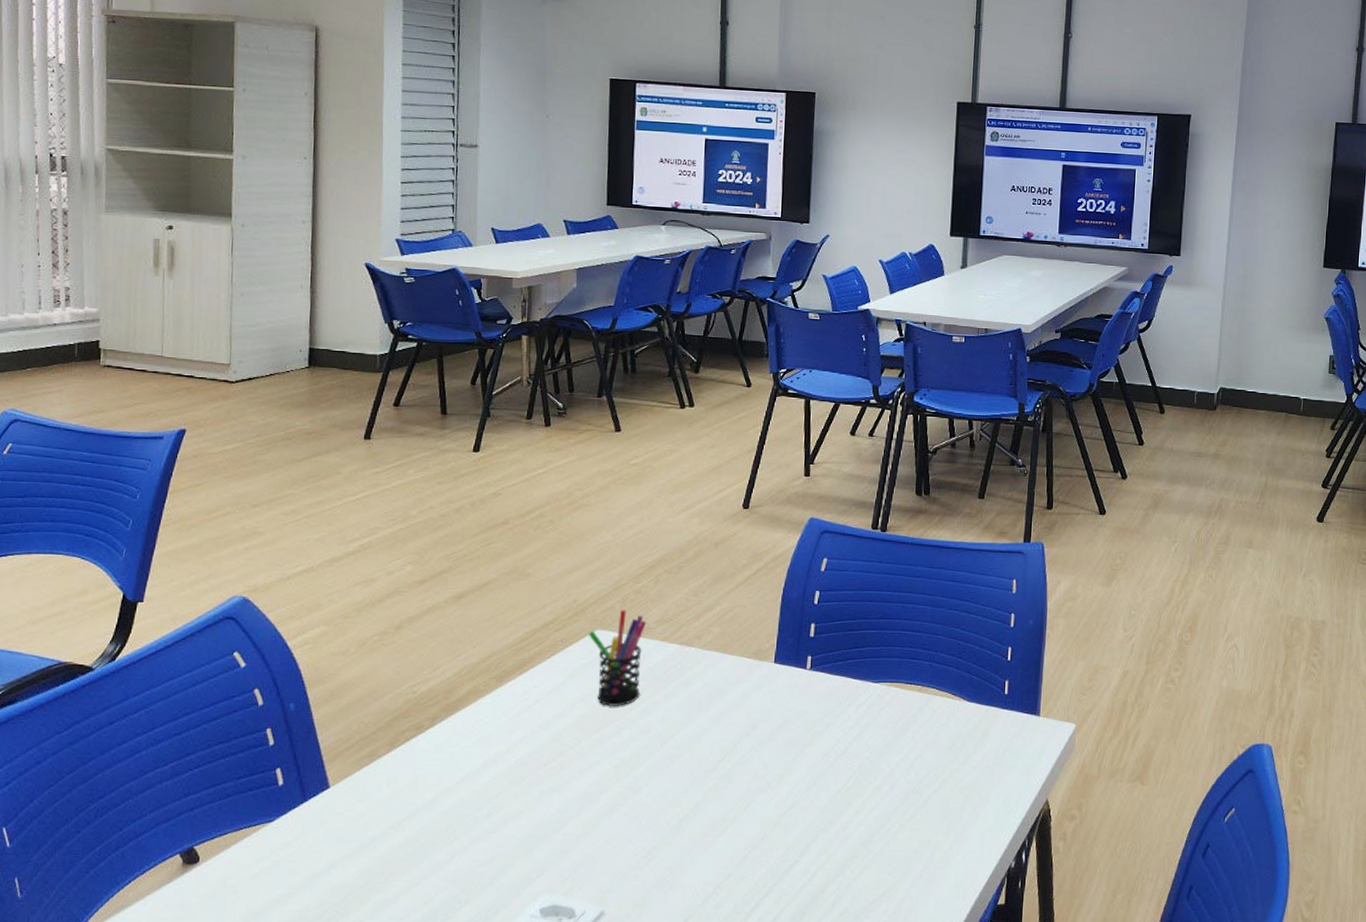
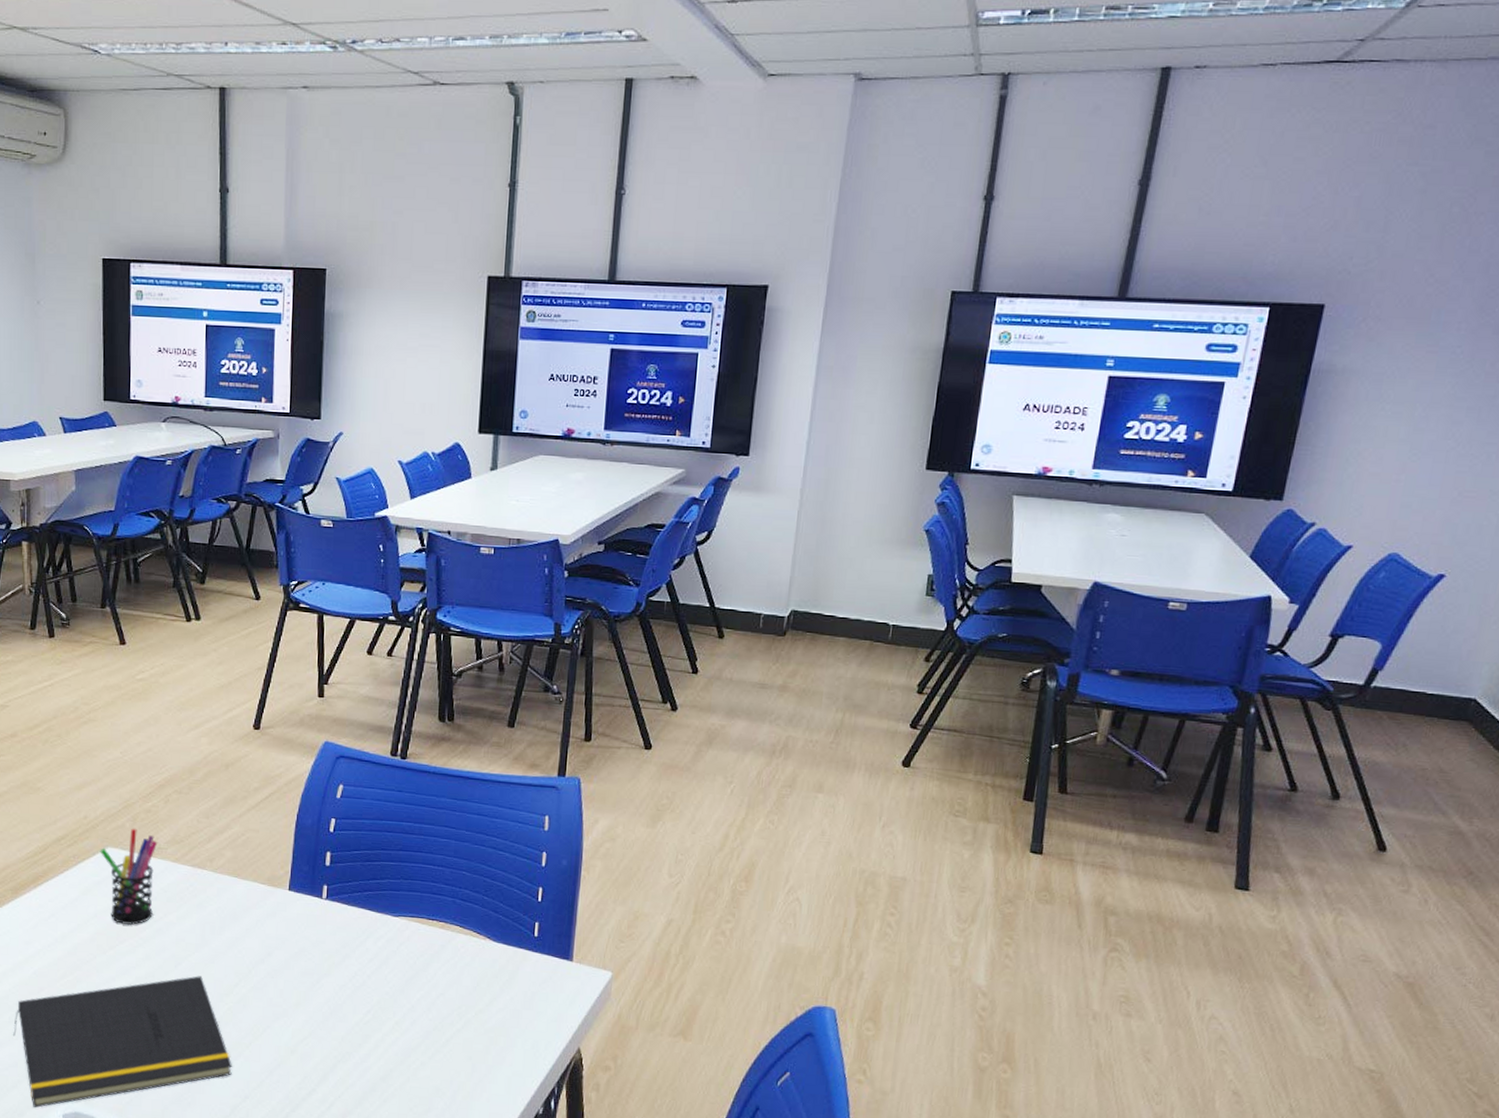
notepad: none [491,754,716,905] -> present [13,976,232,1108]

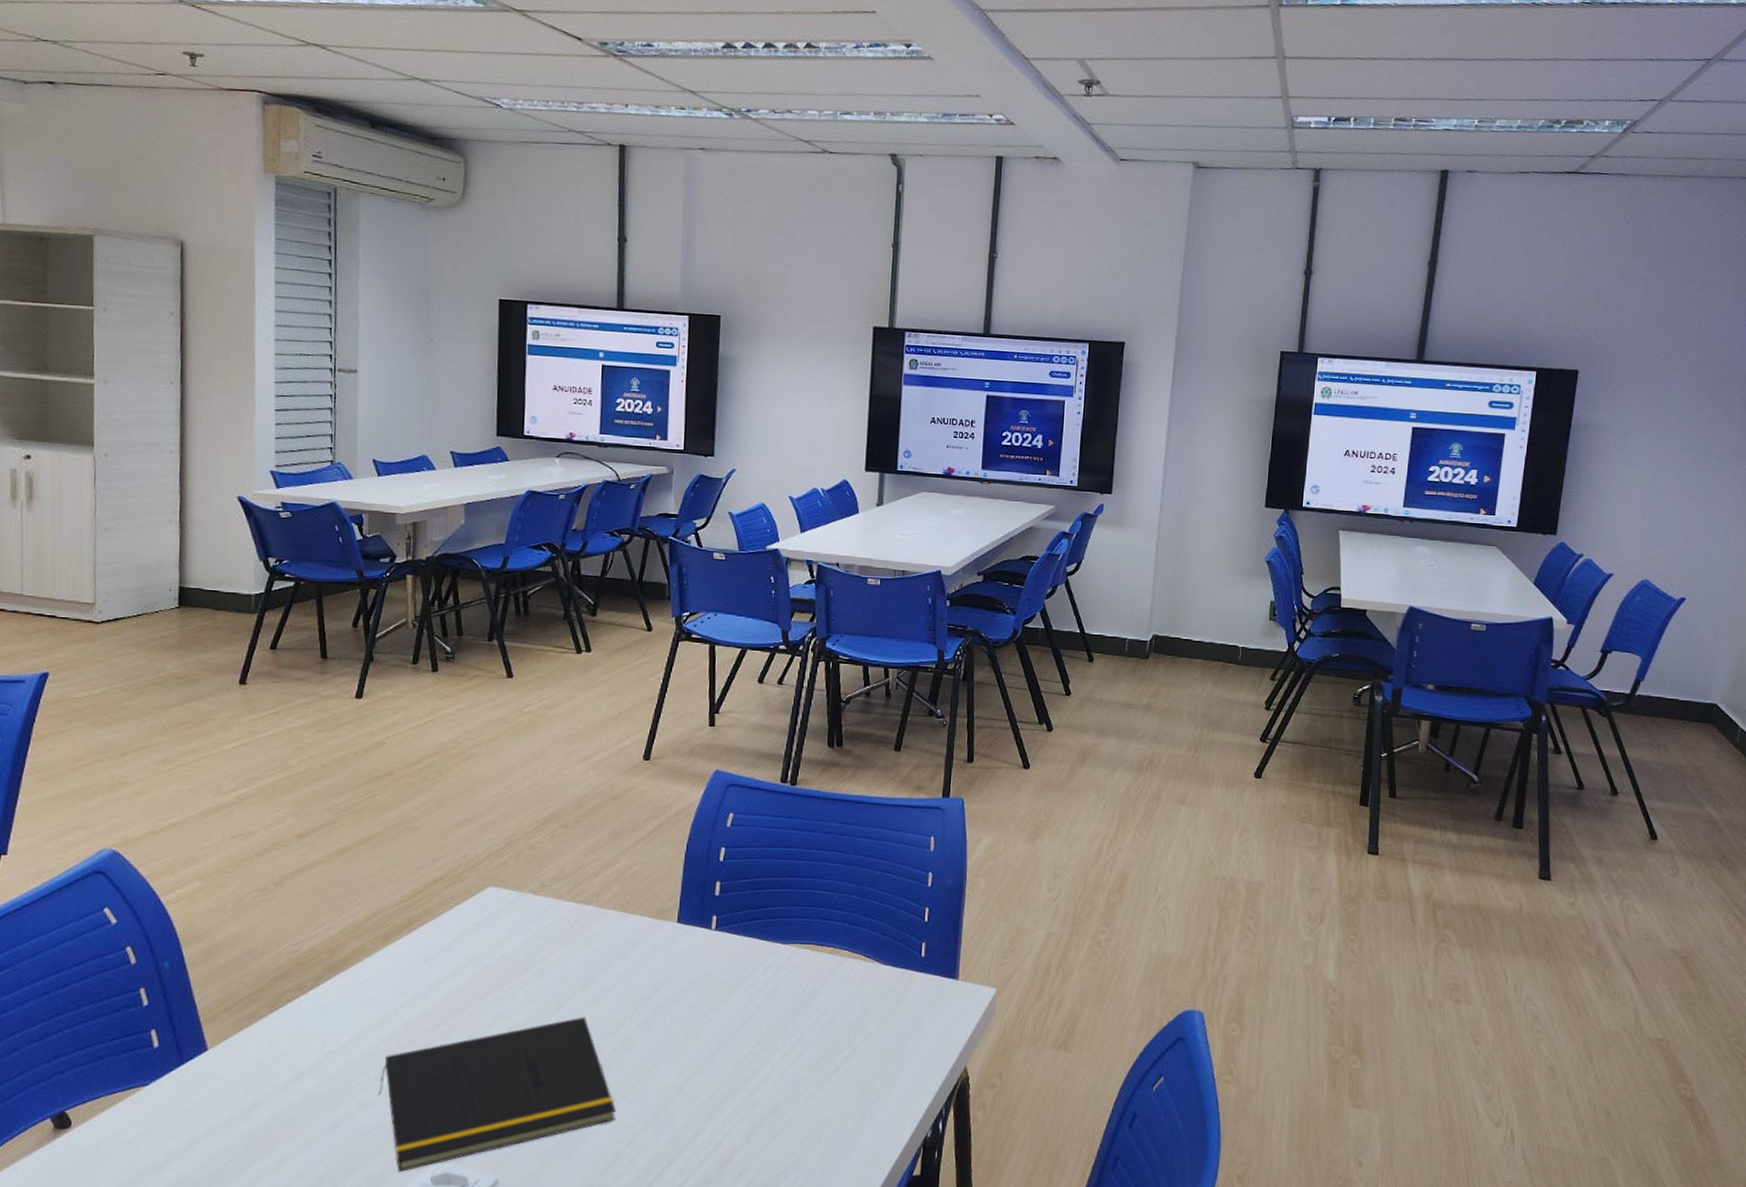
pen holder: present [100,828,158,926] -> none [480,865,542,968]

